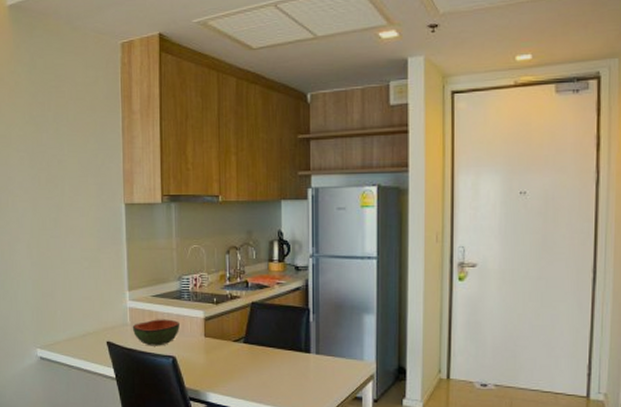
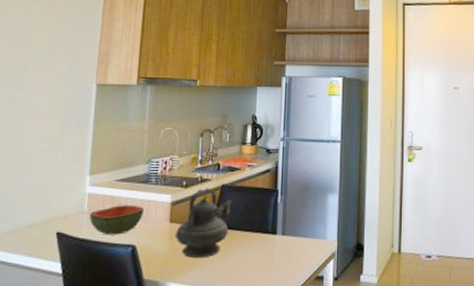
teapot: none [210,305,264,372] -> present [174,188,233,259]

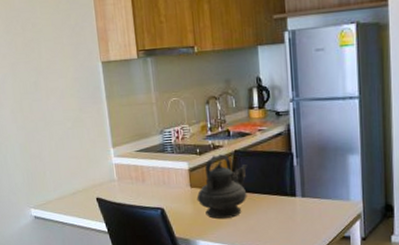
bowl: present [89,205,144,235] -> none [119,172,166,200]

